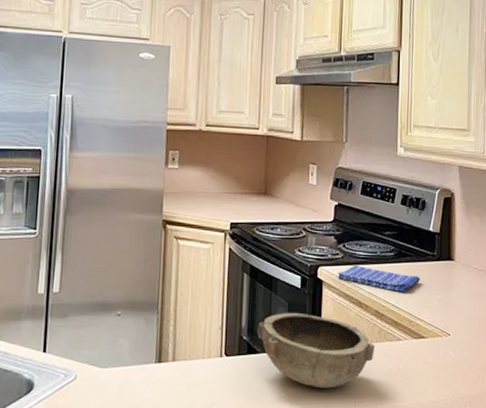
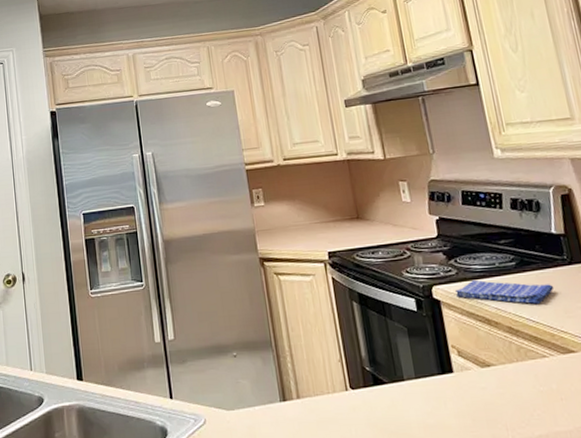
bowl: present [257,313,376,389] -> none [379,337,518,417]

